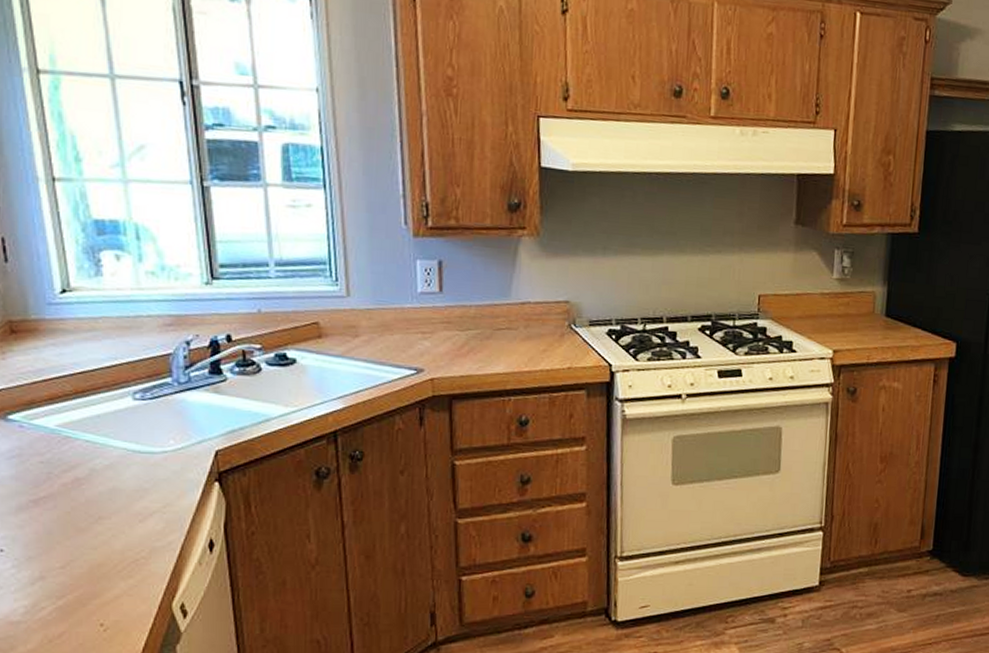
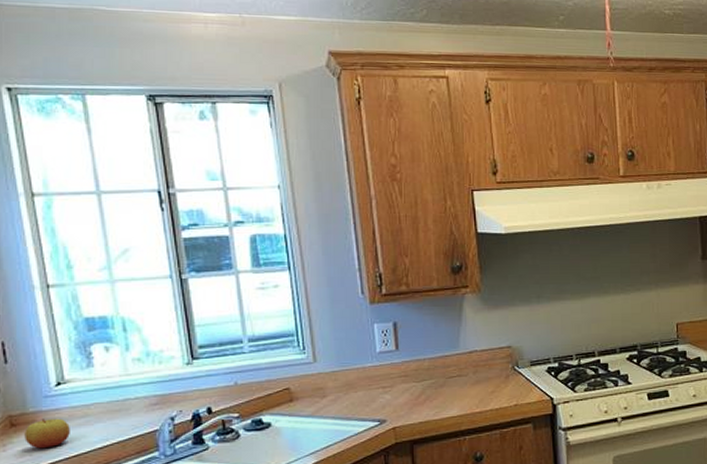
apple: none [26,328,75,361] -> present [25,418,70,449]

